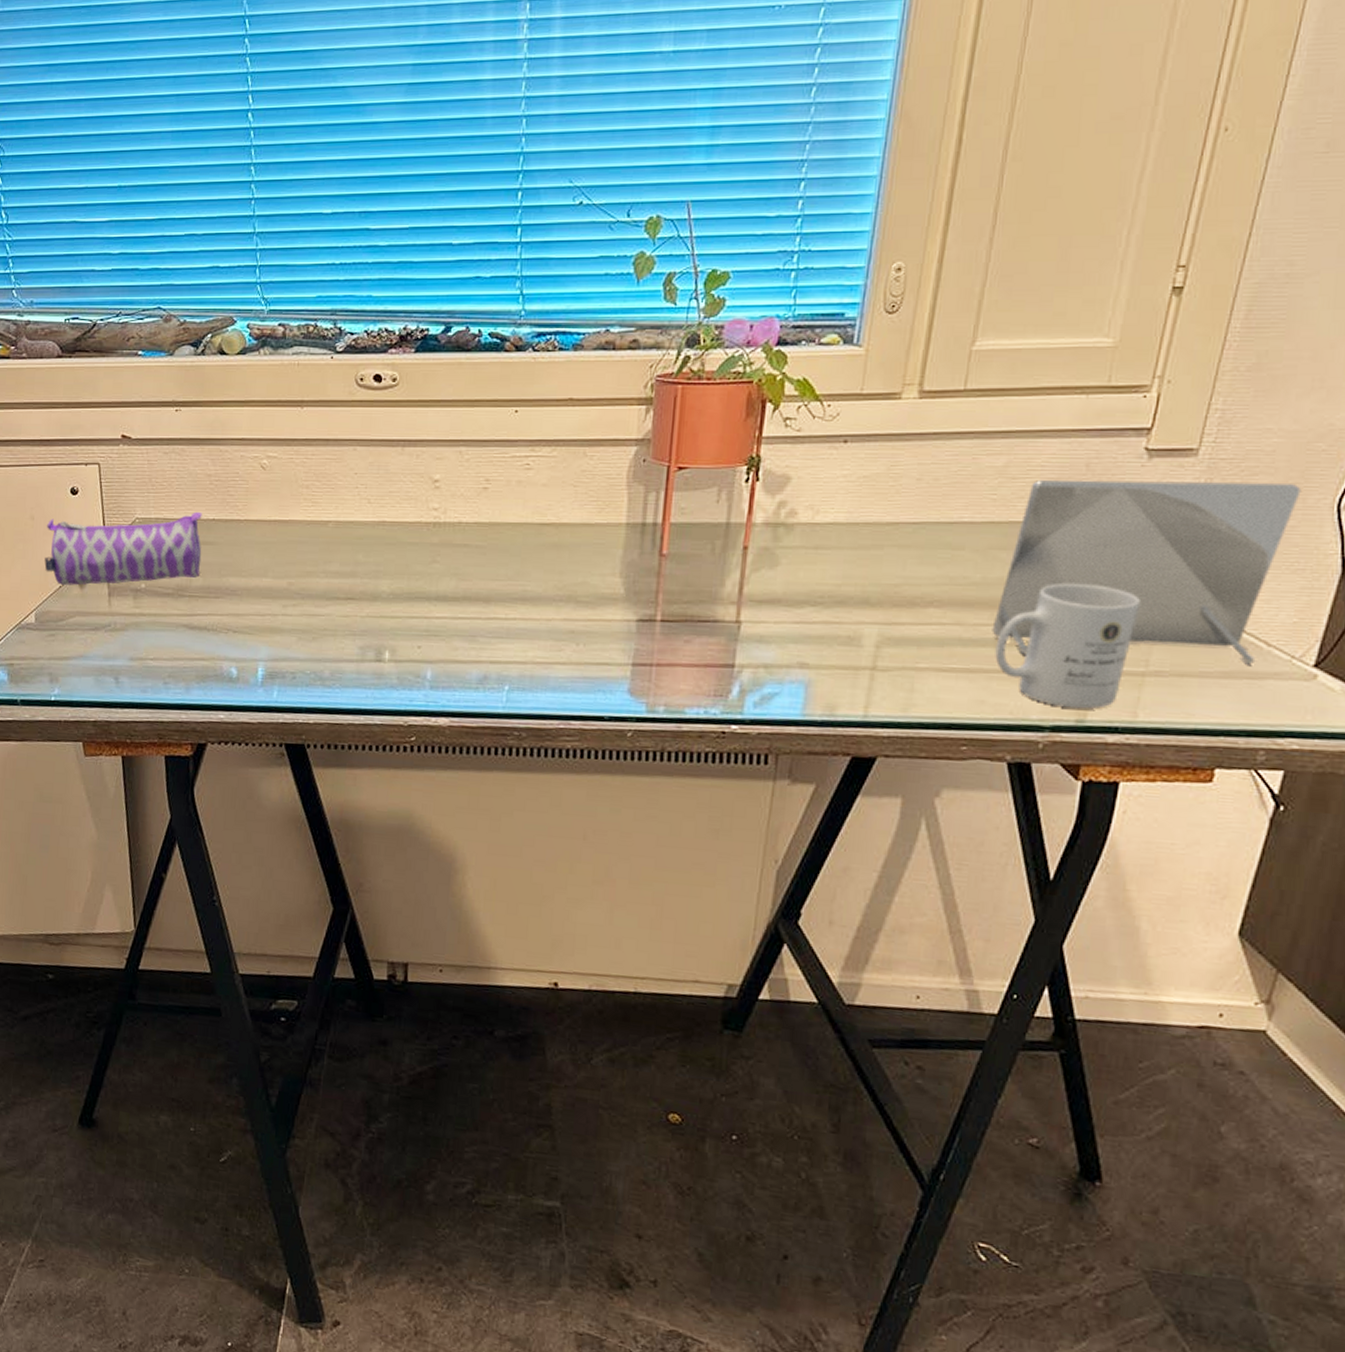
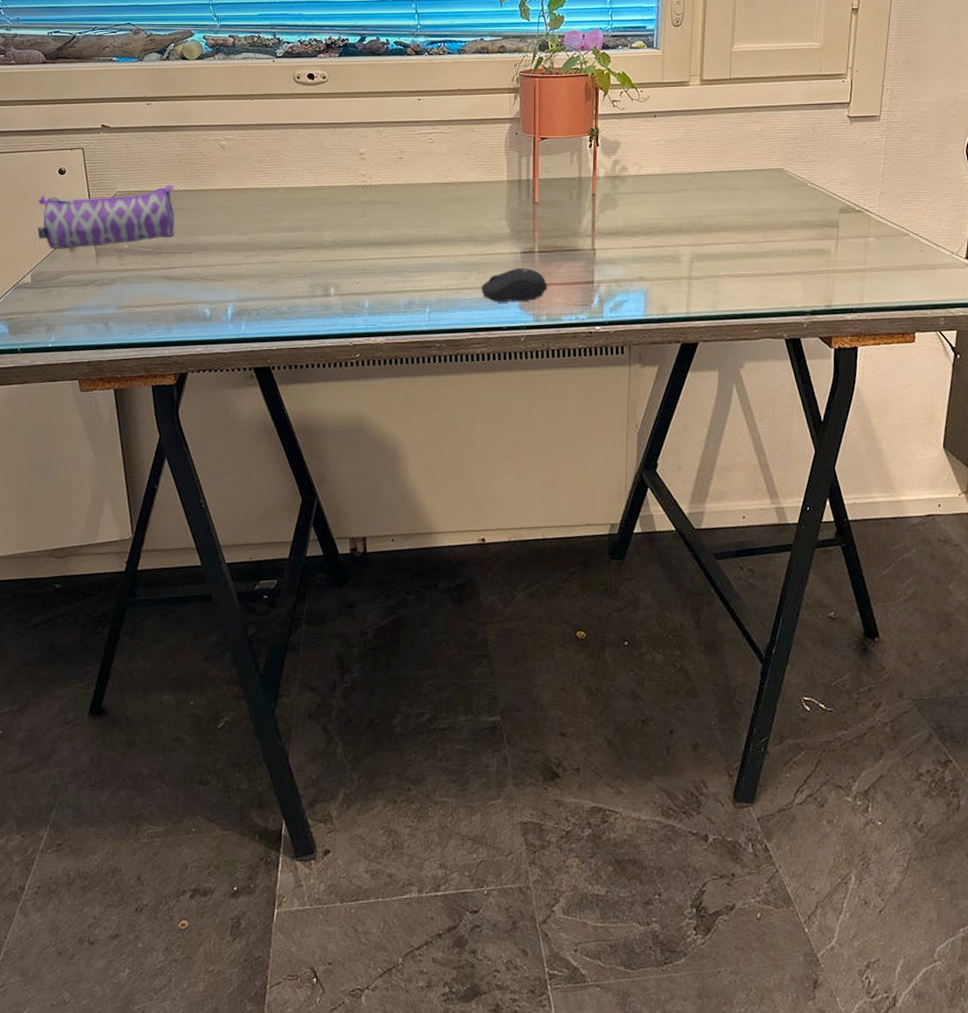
computer mouse: none [579,641,670,685] -> present [481,268,547,302]
photo frame: present [991,479,1302,665] -> none [765,137,944,262]
mug: present [995,582,1141,710] -> none [769,210,857,297]

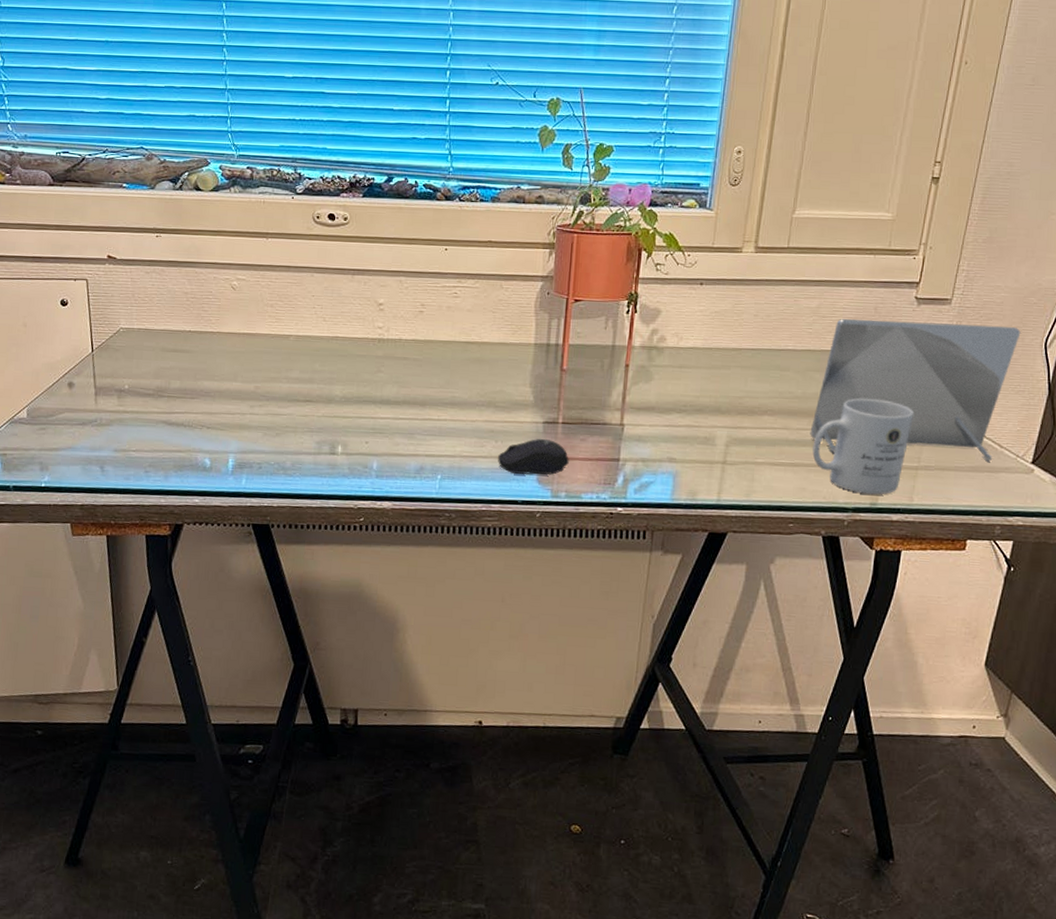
pencil case: present [38,184,175,250] -> none [36,323,180,386]
photo frame: none [765,137,944,262] -> present [810,319,1021,462]
mug: none [769,210,857,297] -> present [812,398,915,495]

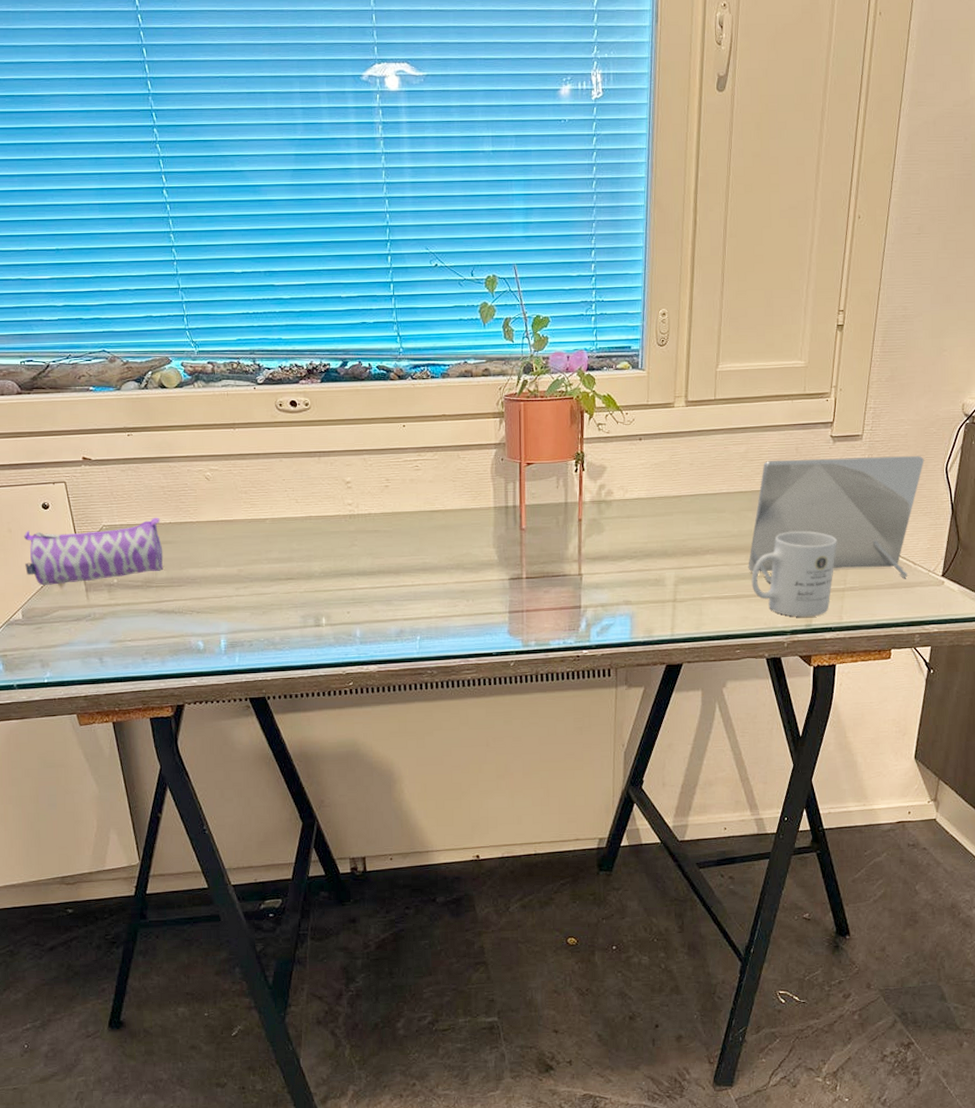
pencil case: none [36,323,180,386] -> present [23,517,164,586]
computer mouse: present [498,439,569,475] -> none [471,594,536,628]

